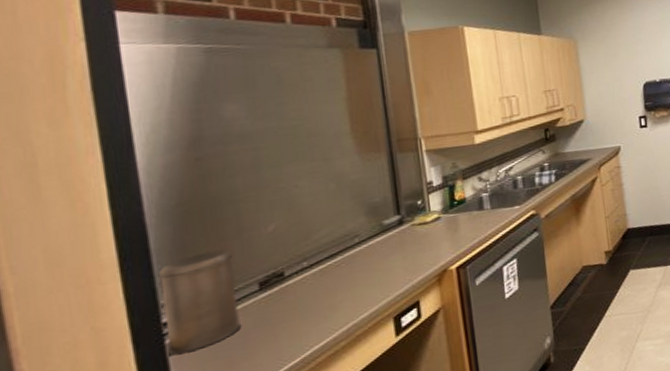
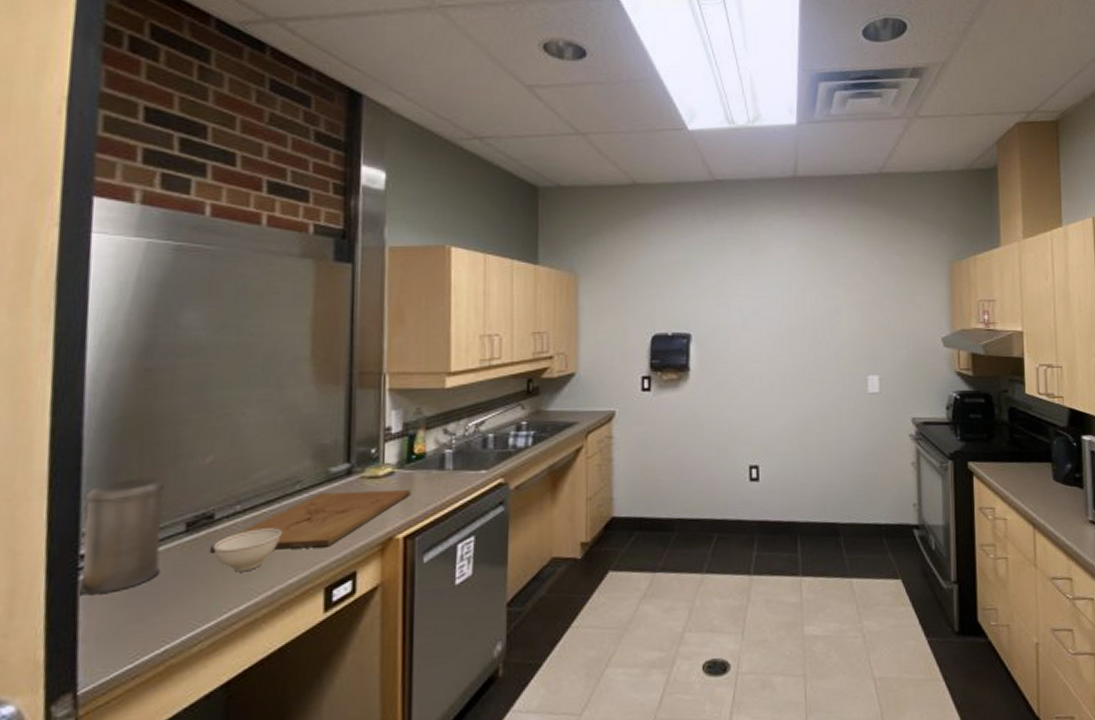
cutting board: none [285,230,457,305] -> present [211,490,411,553]
bowl: none [287,275,349,317] -> present [213,528,283,572]

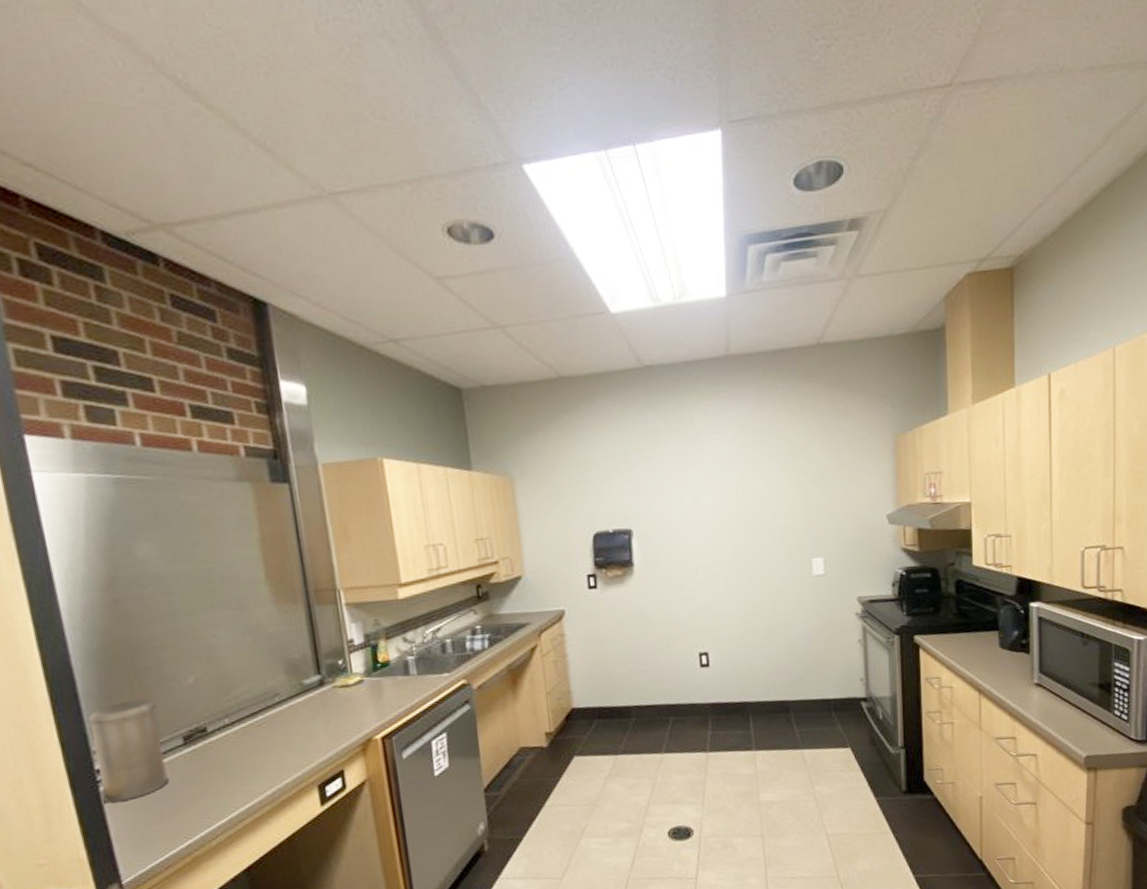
cutting board: present [211,490,411,553] -> none [209,695,382,762]
bowl: present [213,528,283,572] -> none [211,736,272,777]

